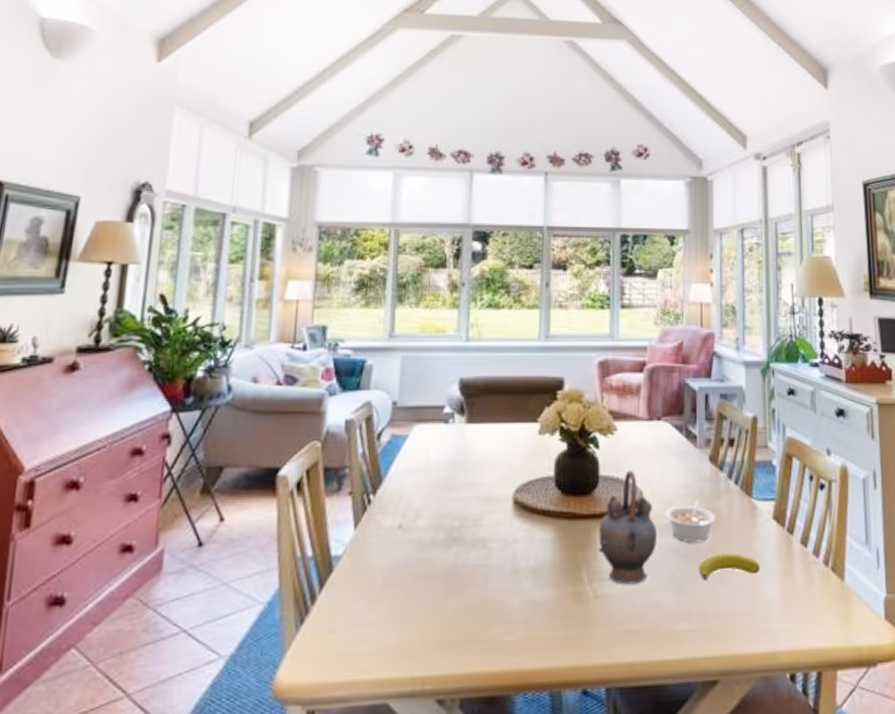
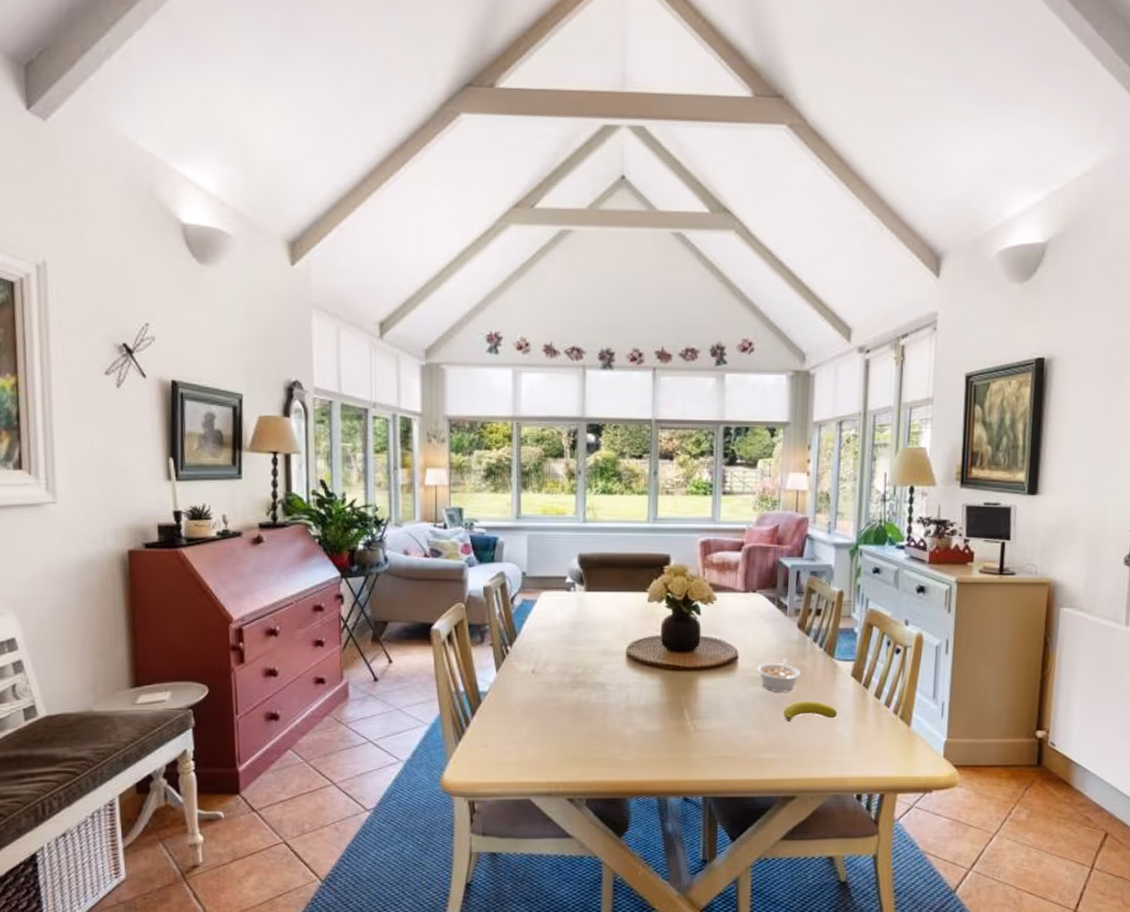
teapot: present [598,470,658,585] -> none [698,633,750,722]

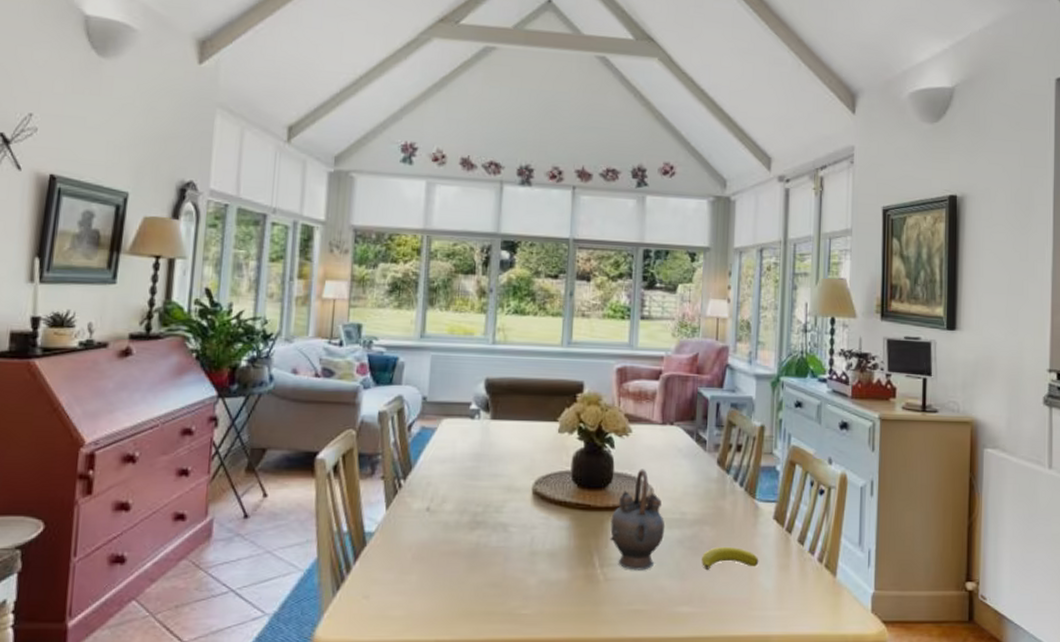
teapot: none [698,633,750,722] -> present [610,469,666,570]
legume: present [756,659,801,692] -> none [672,499,720,537]

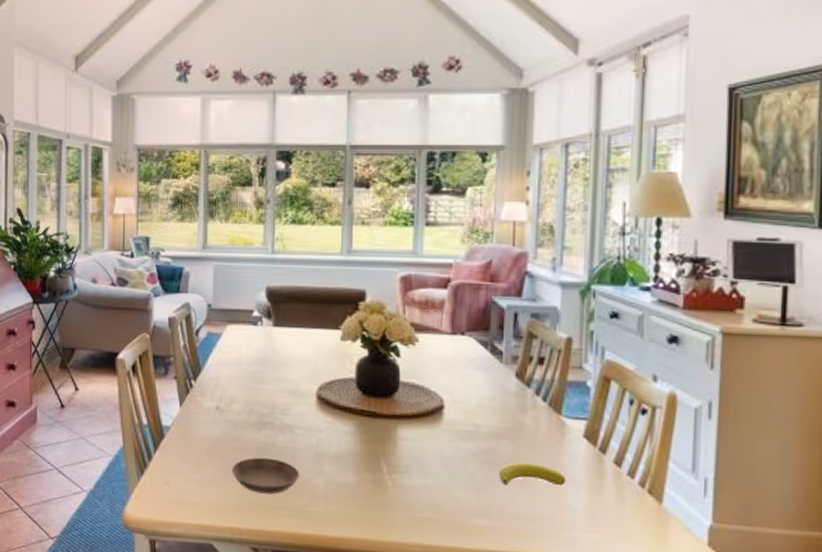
saucer: none [440,560,512,599] -> present [232,457,300,494]
teapot: present [610,469,666,570] -> none [398,378,458,480]

